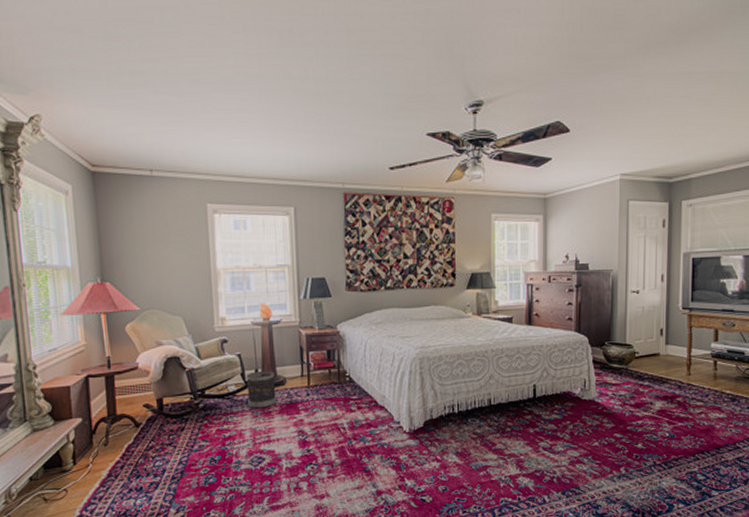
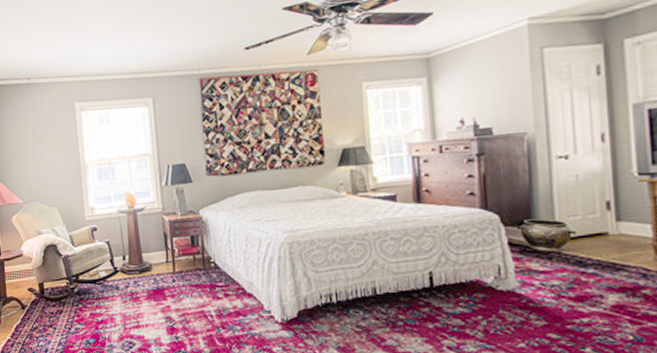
wastebasket: present [246,370,276,409] -> none [115,256,144,294]

